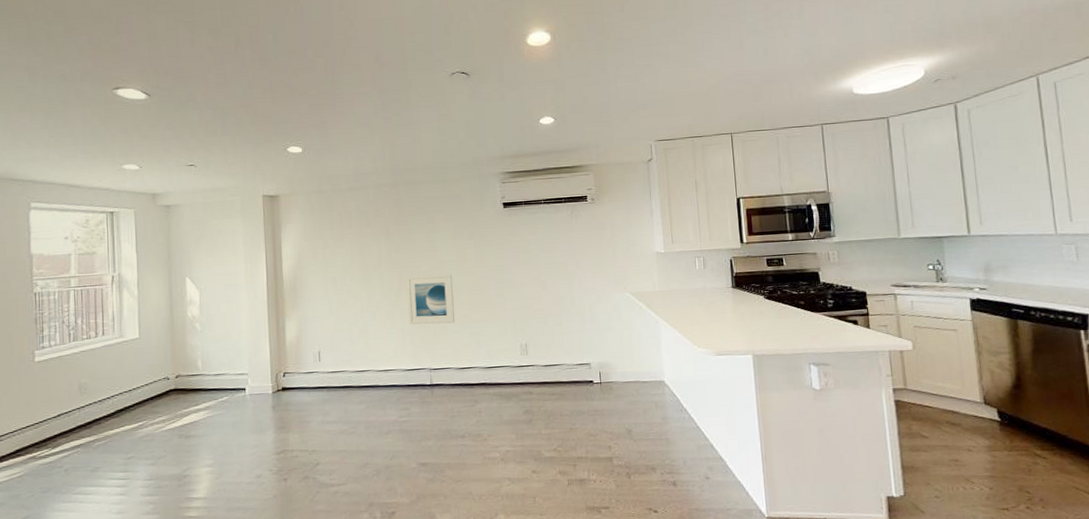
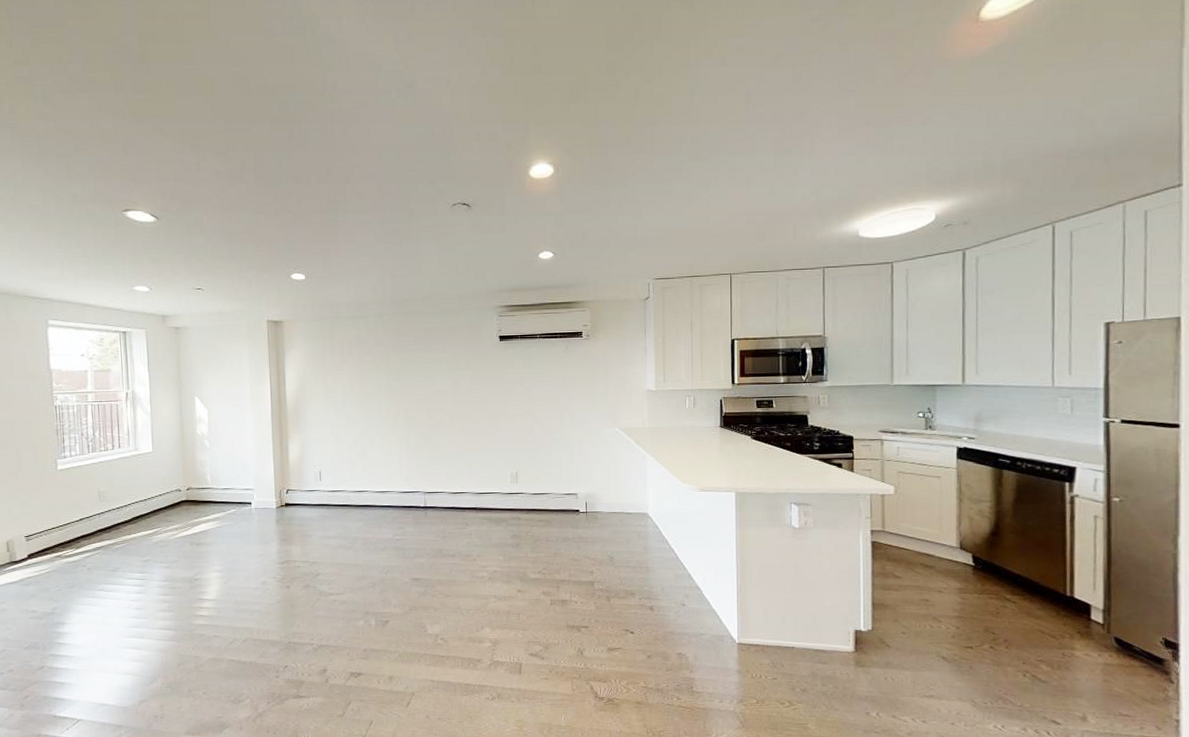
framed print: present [406,274,456,325] -> none [404,403,450,451]

